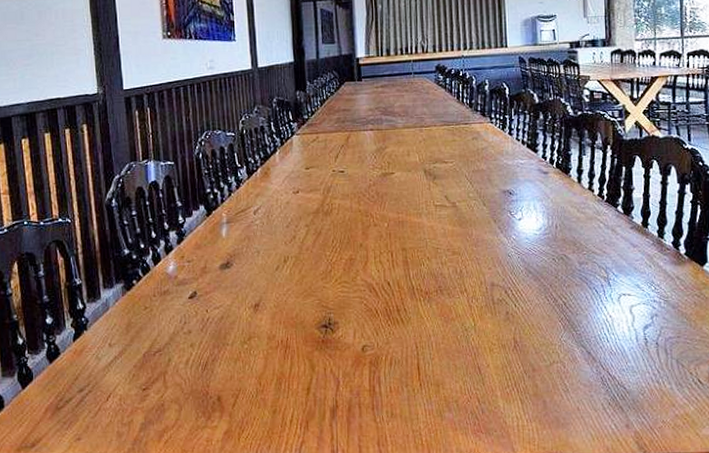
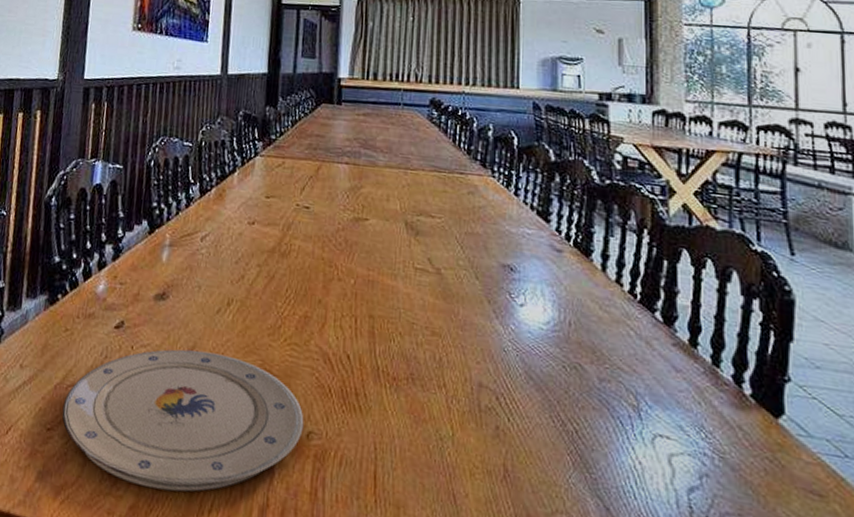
plate: none [153,302,359,415] -> present [62,349,304,492]

